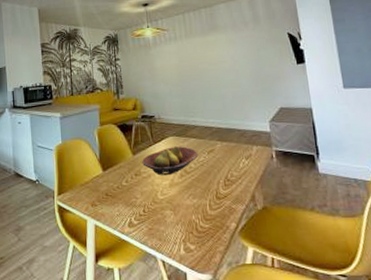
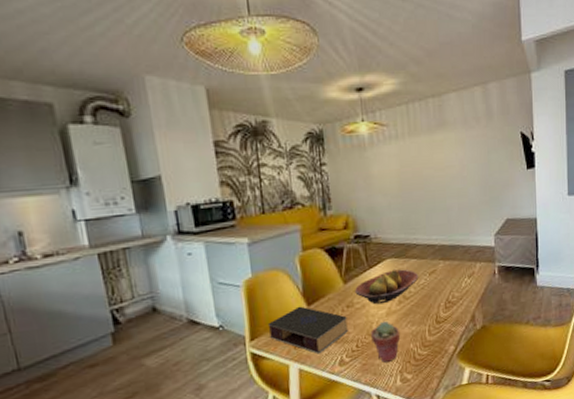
book: none [71,170,136,214] -> present [267,306,348,355]
potted succulent: none [155,191,183,230] -> present [370,320,401,363]

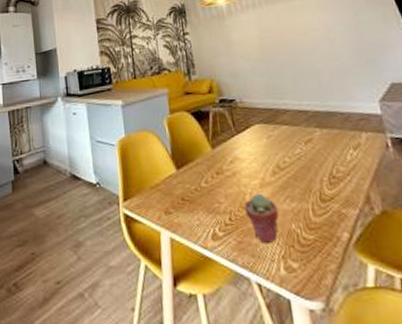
book: present [267,306,348,355] -> none [139,169,220,224]
fruit bowl: present [355,268,419,305] -> none [223,135,294,174]

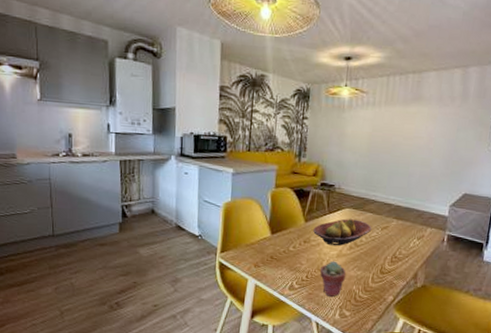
fruit bowl: none [223,135,294,174] -> present [313,218,372,246]

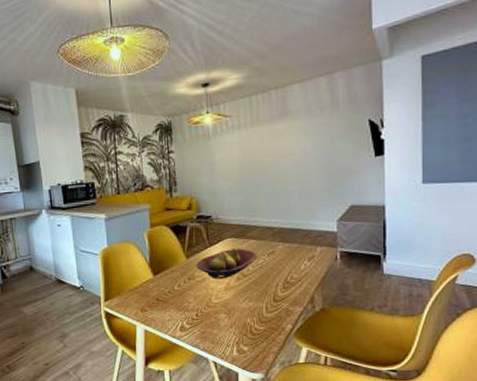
potted succulent: present [320,261,347,297] -> none [209,295,238,333]

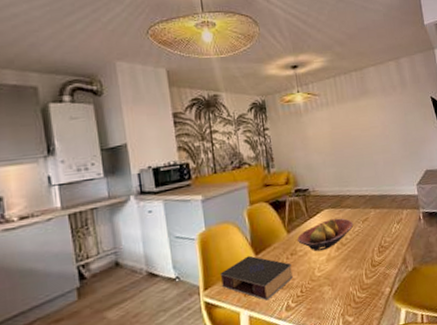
book: none [119,275,189,319] -> present [220,255,293,301]

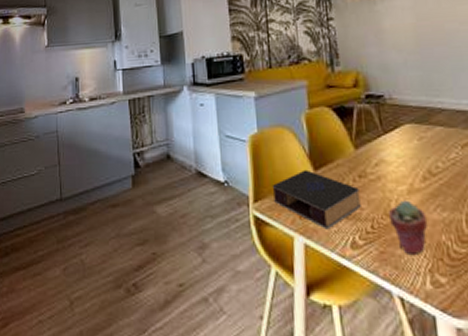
fruit bowl: present [297,218,354,252] -> none [368,136,448,179]
potted succulent: none [312,266,341,306] -> present [388,200,429,254]

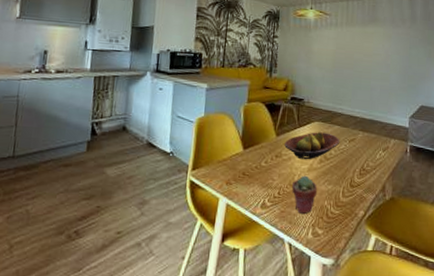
book: present [272,169,361,230] -> none [208,148,274,194]
fruit bowl: none [368,136,448,179] -> present [284,131,340,160]

